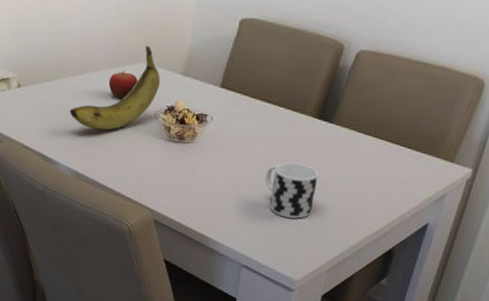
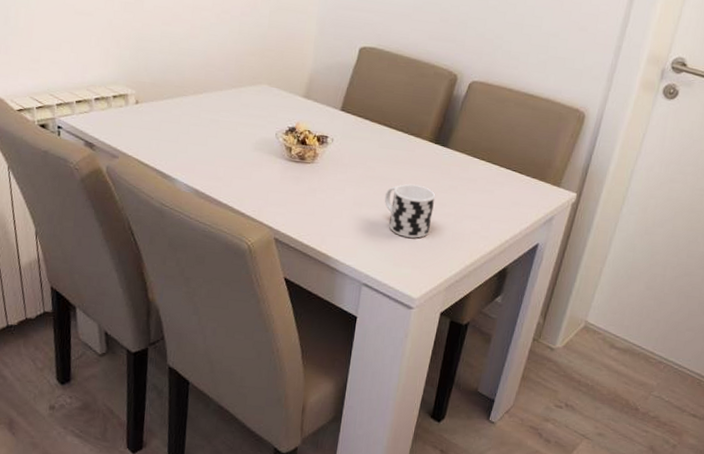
banana: present [70,45,161,131] -> none [189,68,282,149]
fruit: present [108,70,138,99] -> none [229,90,260,119]

